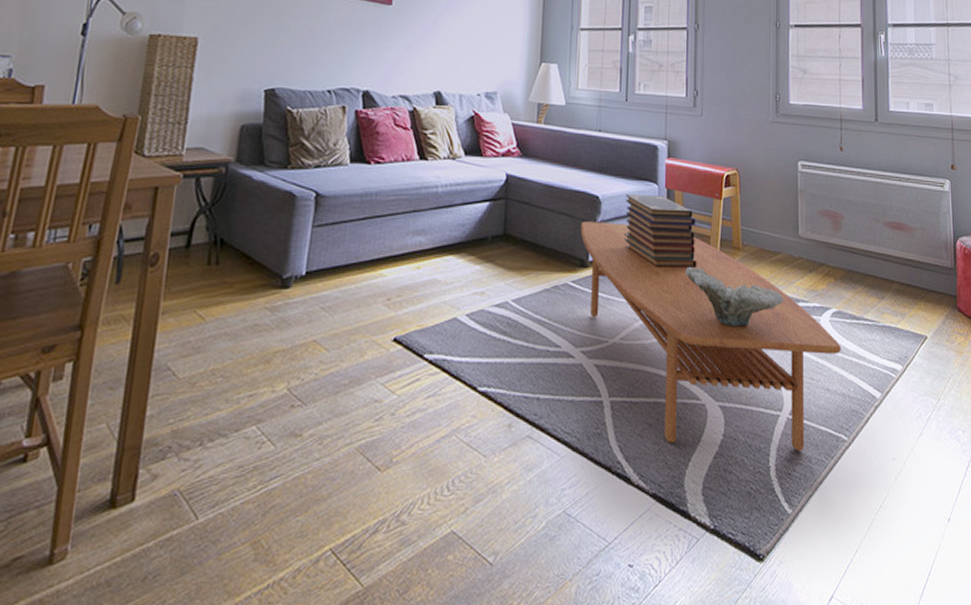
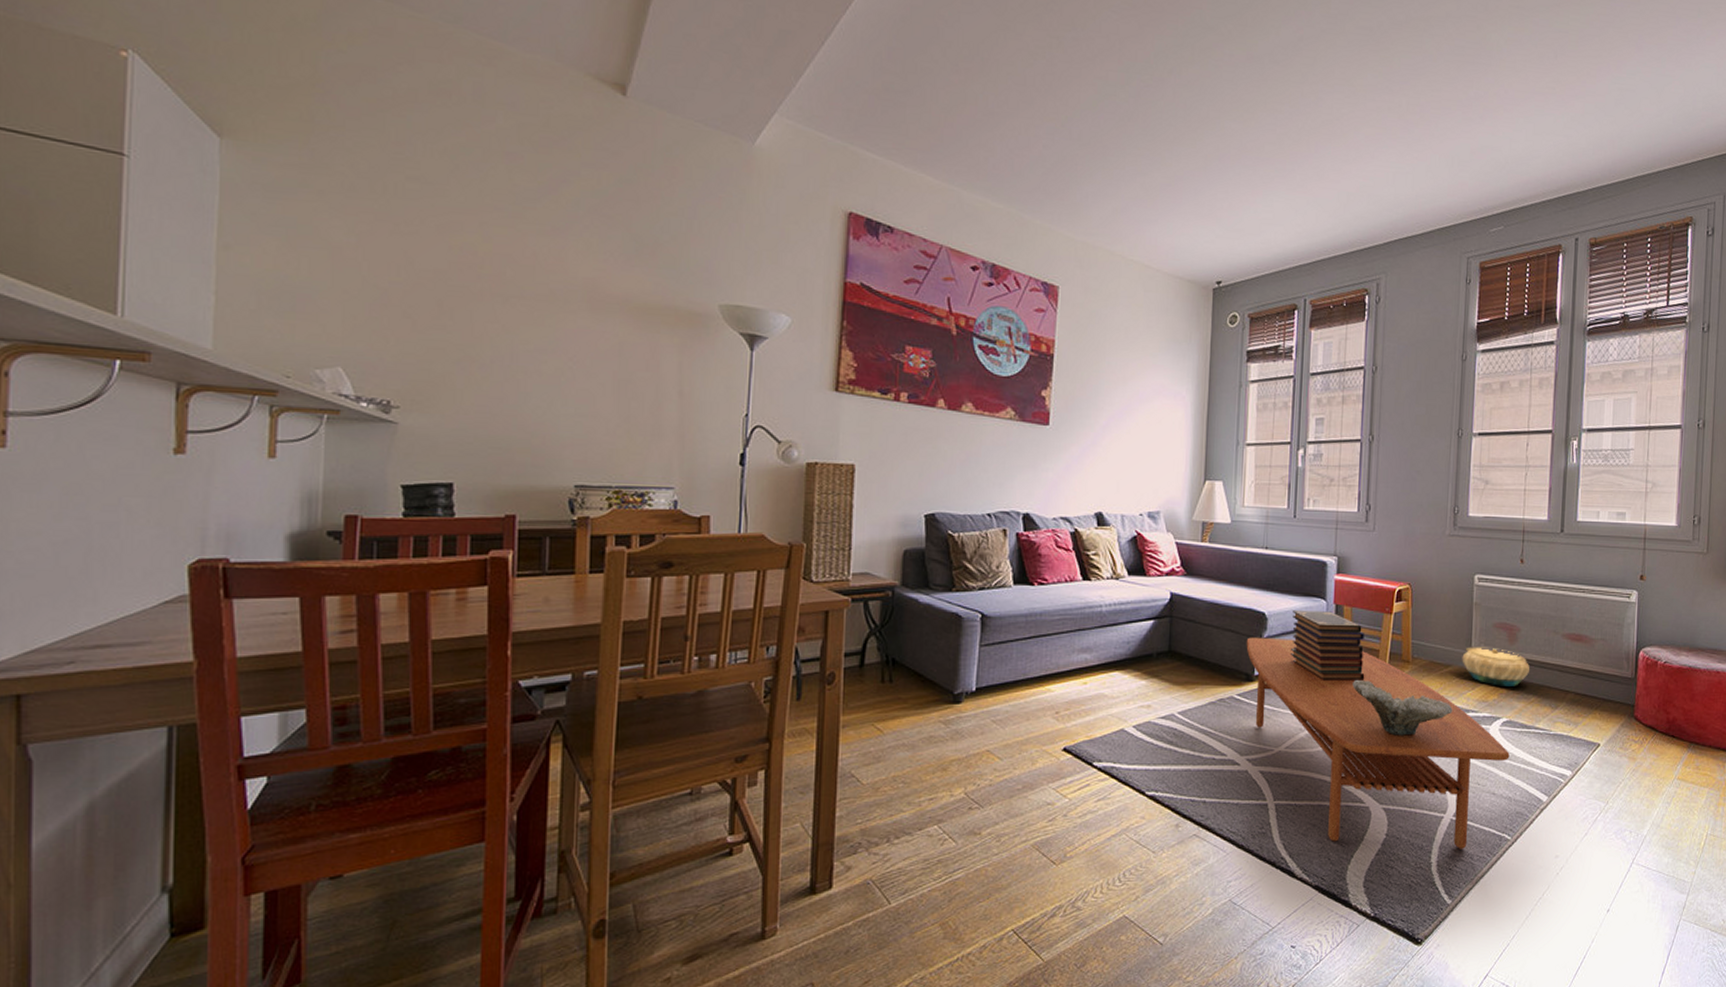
basket: none [790,234,856,275] -> present [1462,647,1531,686]

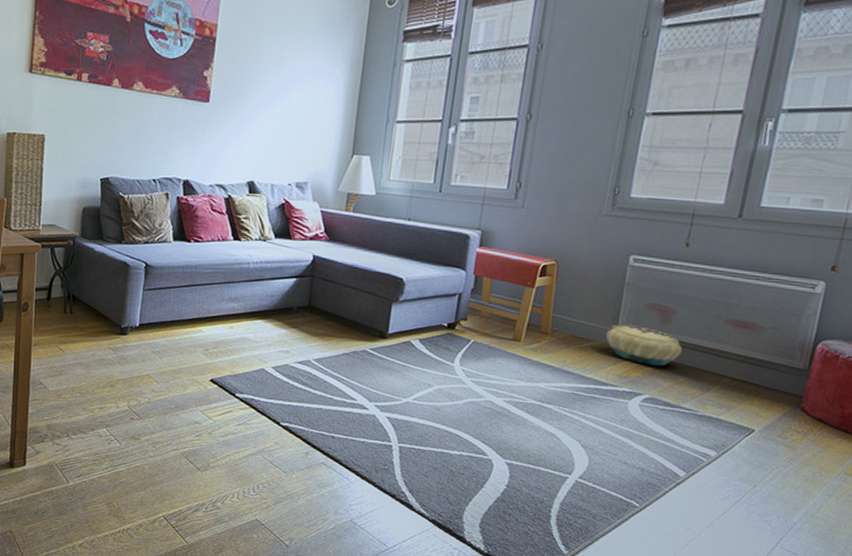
coffee table: present [1246,637,1510,849] -> none [382,299,648,509]
book stack: present [1291,611,1365,682] -> none [425,278,503,347]
decorative bowl: present [1352,679,1453,736] -> none [485,345,590,401]

